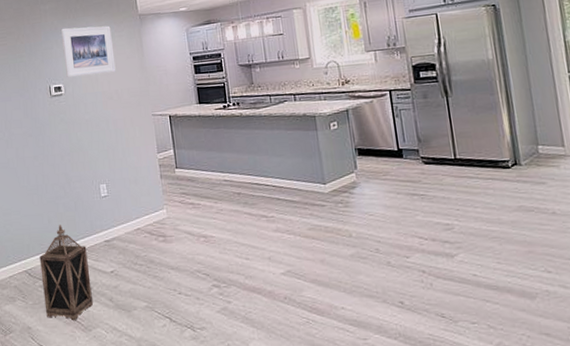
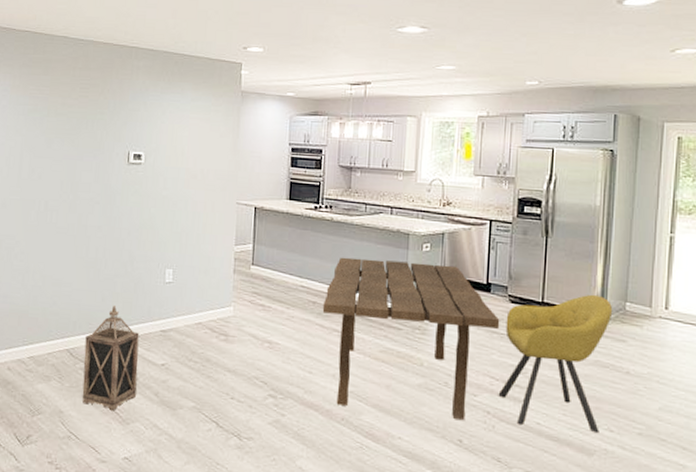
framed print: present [61,25,116,78] -> none [150,90,208,150]
dining table: none [247,138,419,285] -> present [322,257,500,420]
chair: none [423,143,537,278] -> present [498,294,613,432]

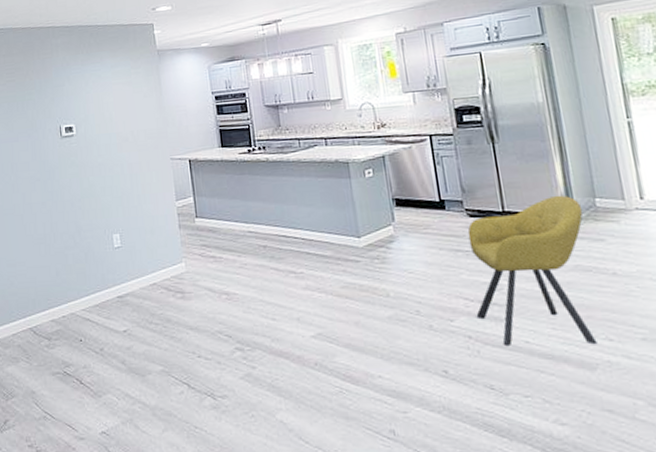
lantern: present [82,305,140,411] -> none [46,278,103,384]
dining table: present [322,257,500,420] -> none [273,187,463,349]

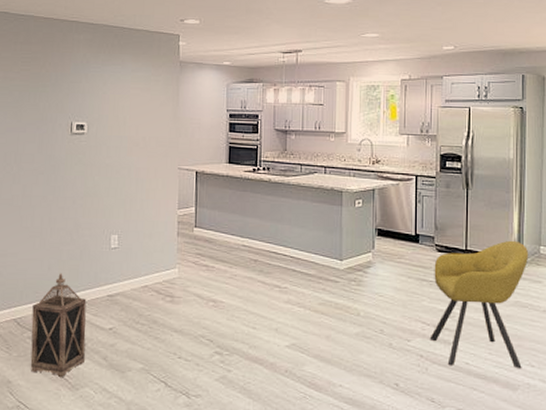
lantern: none [46,278,103,384] -> present [30,273,87,377]

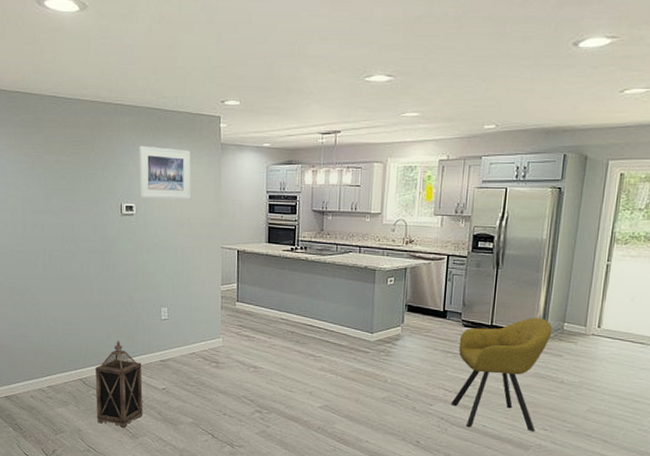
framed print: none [92,62,148,118] -> present [139,145,191,200]

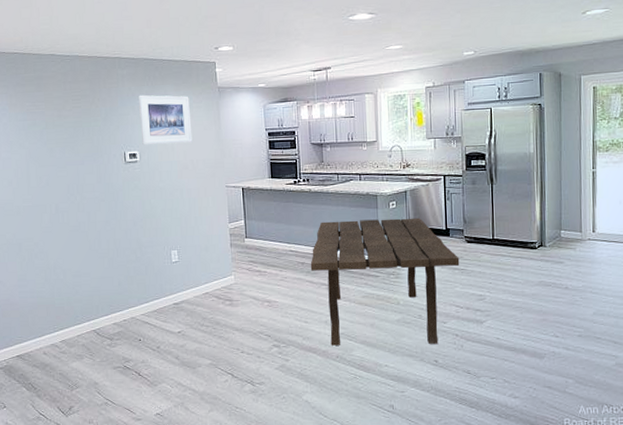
lantern: present [95,341,143,428] -> none [108,287,159,376]
dining table: none [300,292,454,425] -> present [310,217,460,346]
chair: present [451,317,553,431] -> none [463,227,551,341]

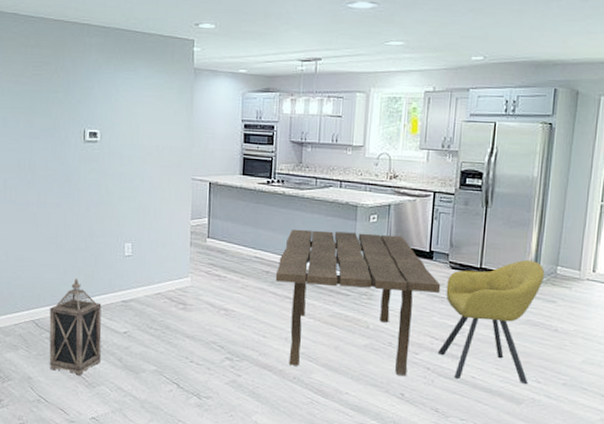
lantern: none [108,287,159,376] -> present [49,278,102,376]
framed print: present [139,94,193,146] -> none [104,68,161,127]
chair: none [463,227,551,341] -> present [437,259,545,384]

